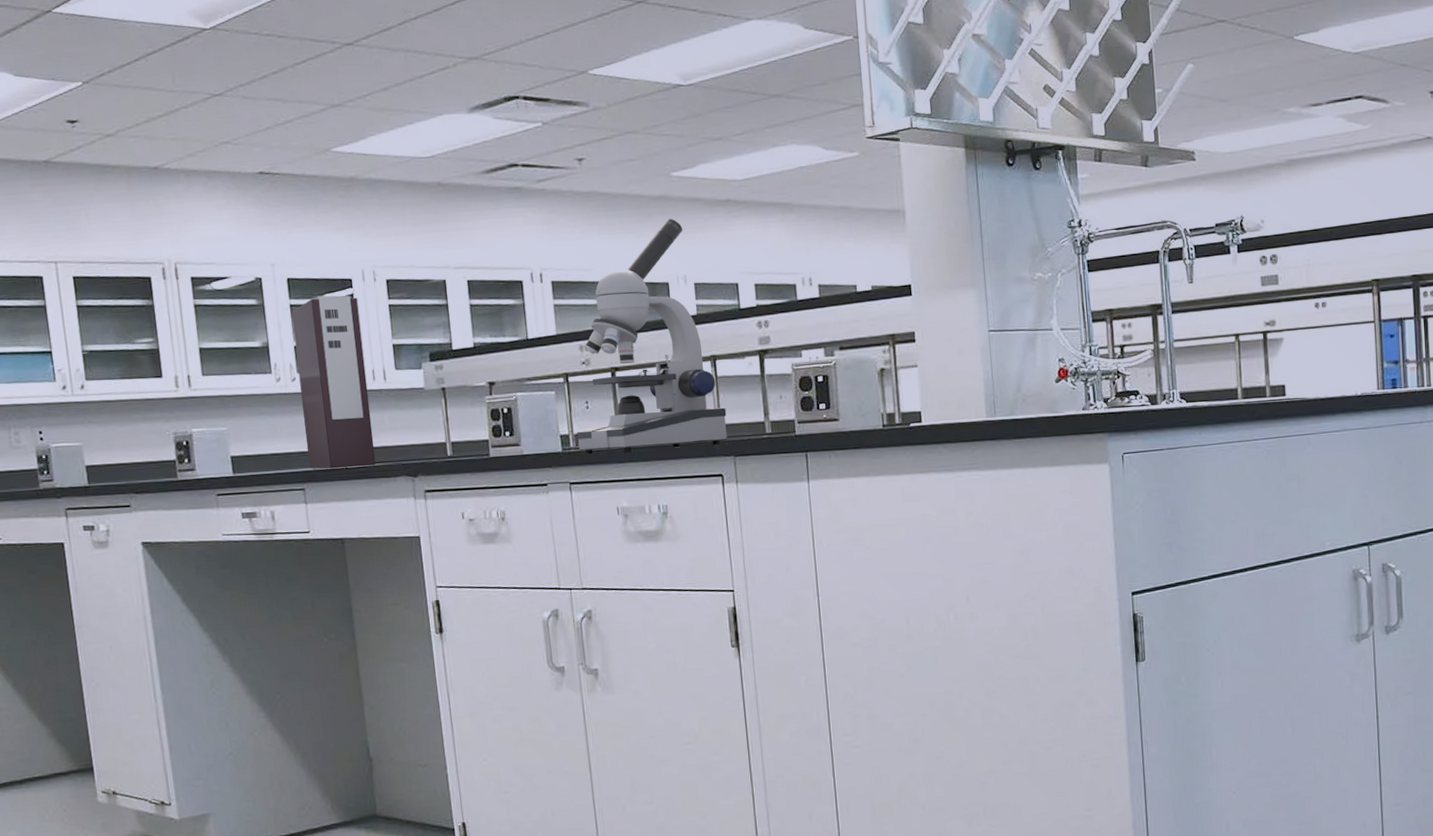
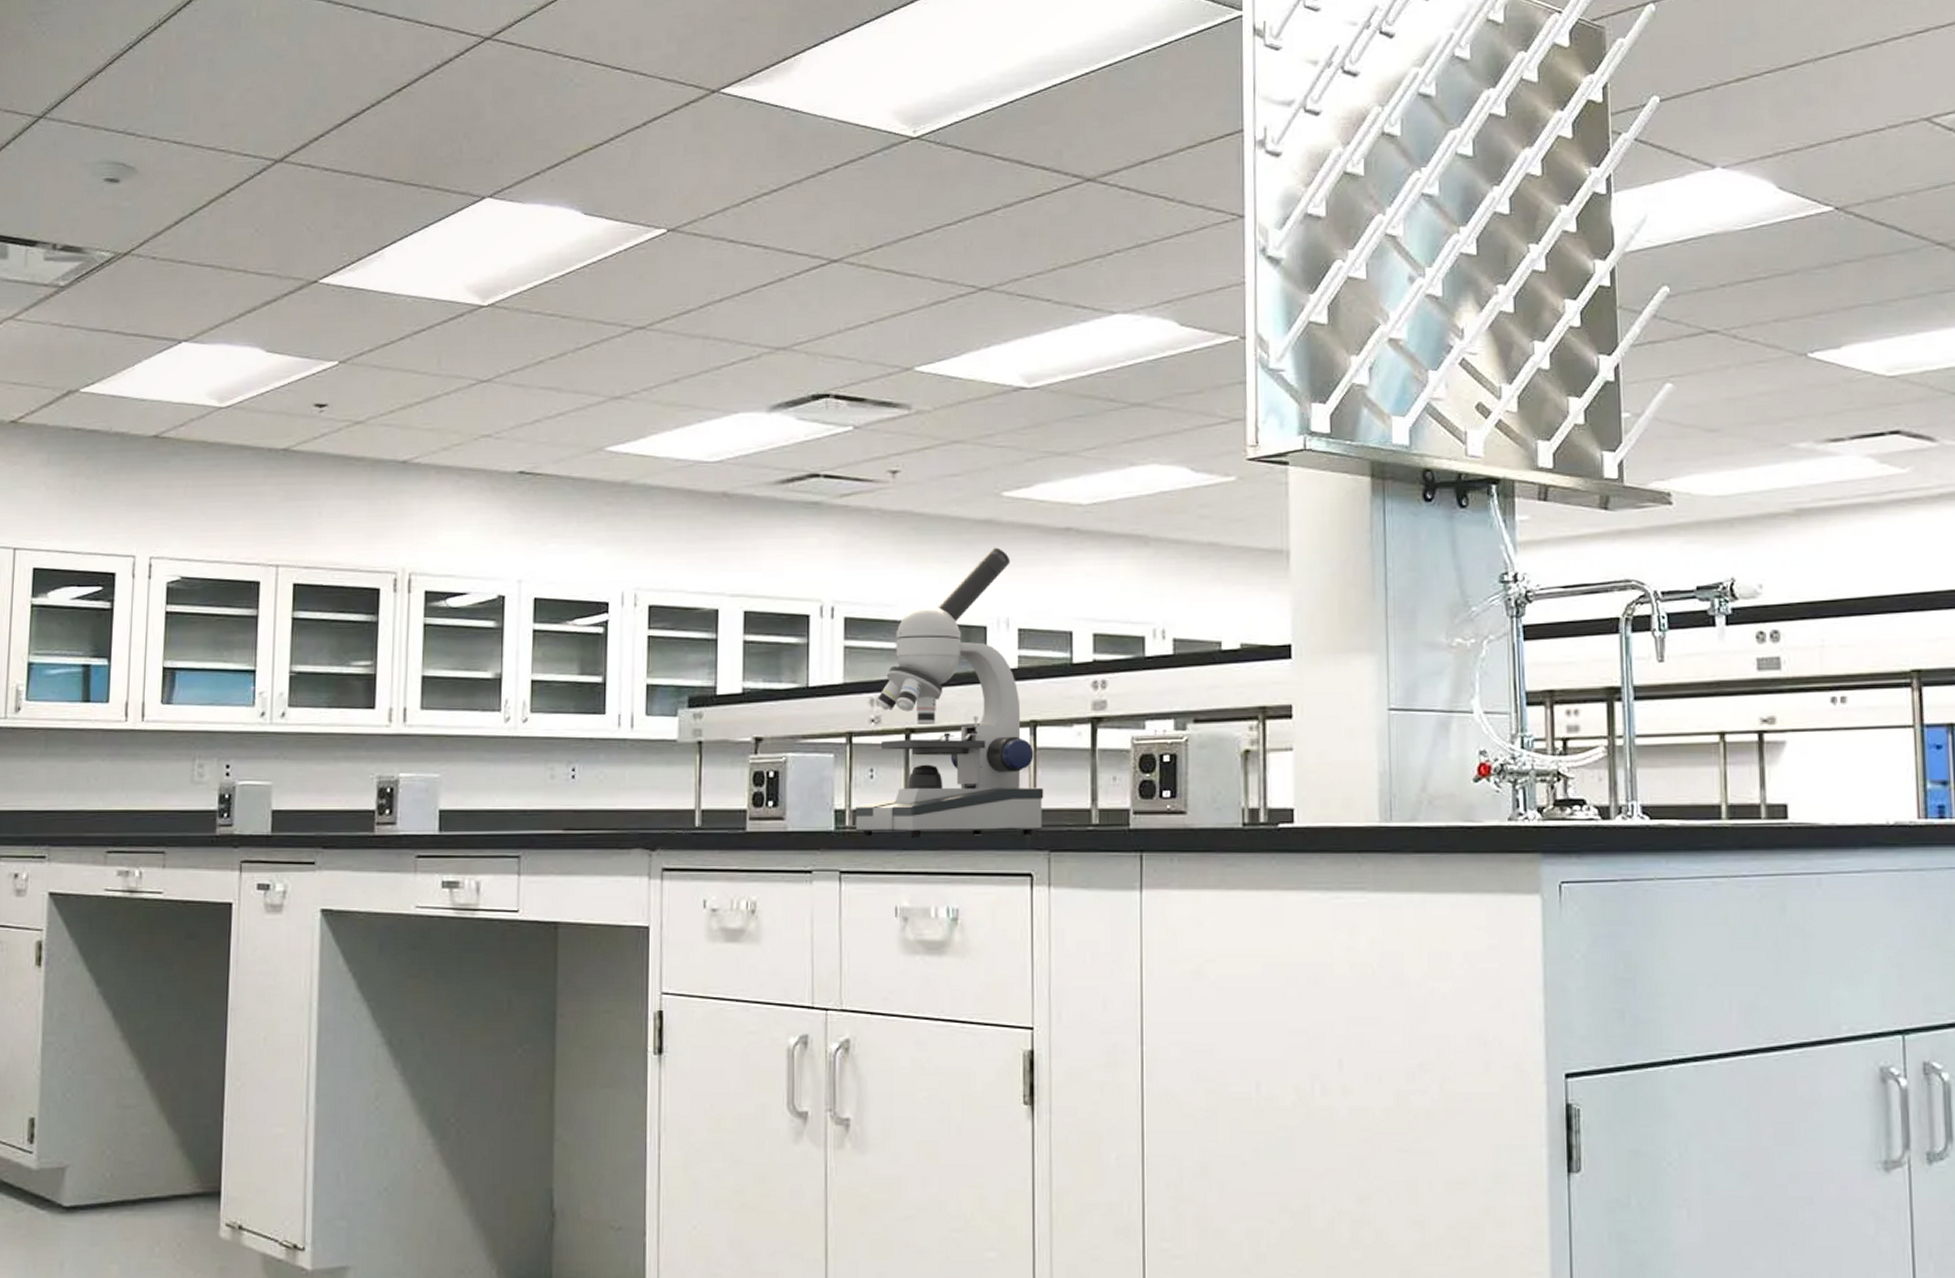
binder: present [291,295,376,470] -> none [528,621,612,834]

